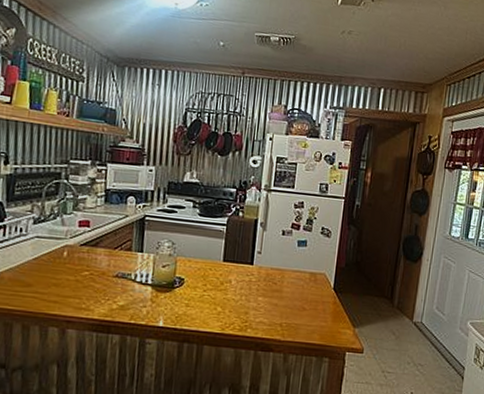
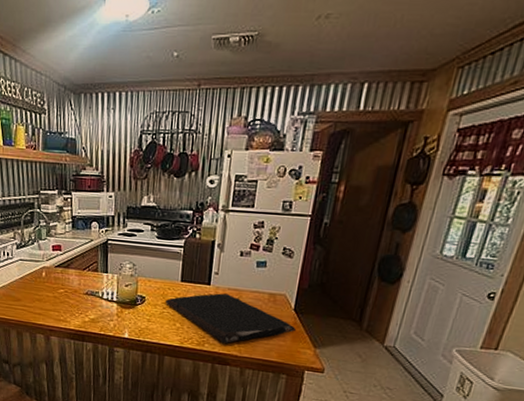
cutting board: none [205,273,337,328] -> present [165,293,297,344]

